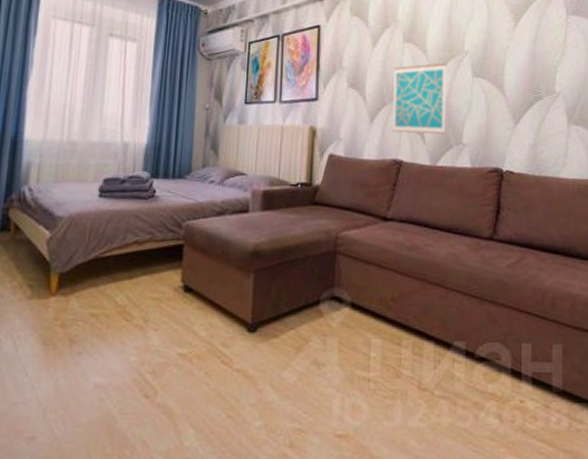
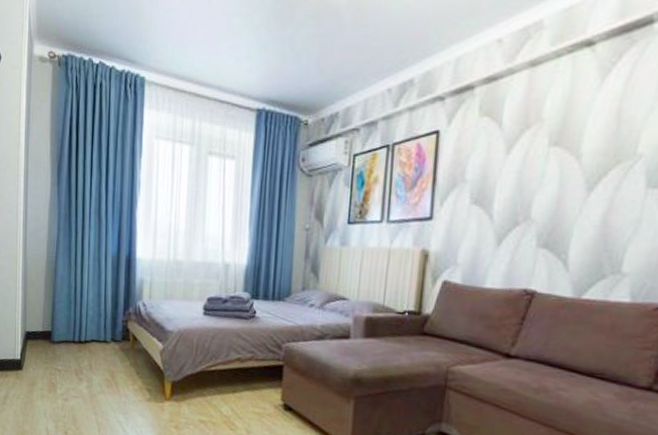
wall art: present [393,63,447,134] -> none [525,171,609,261]

